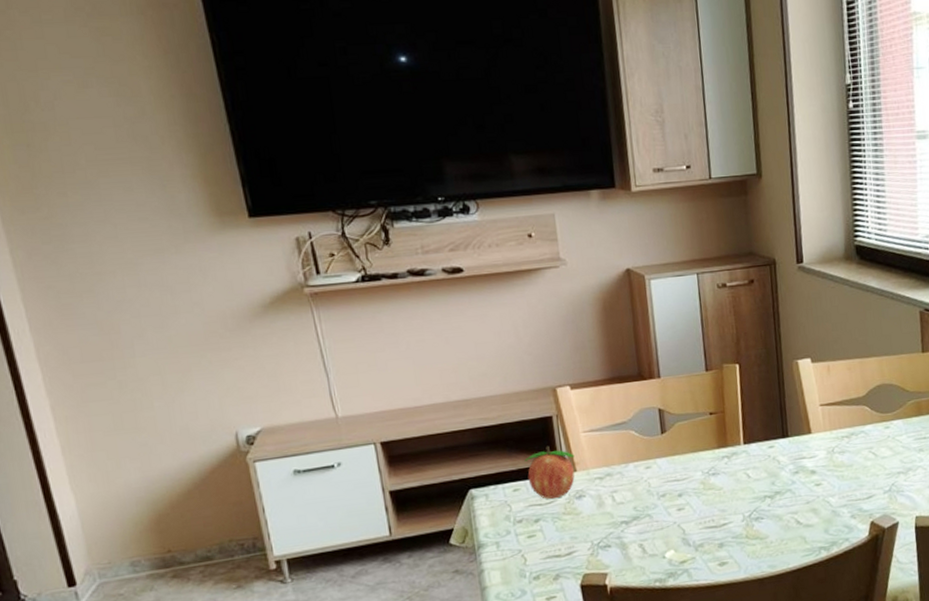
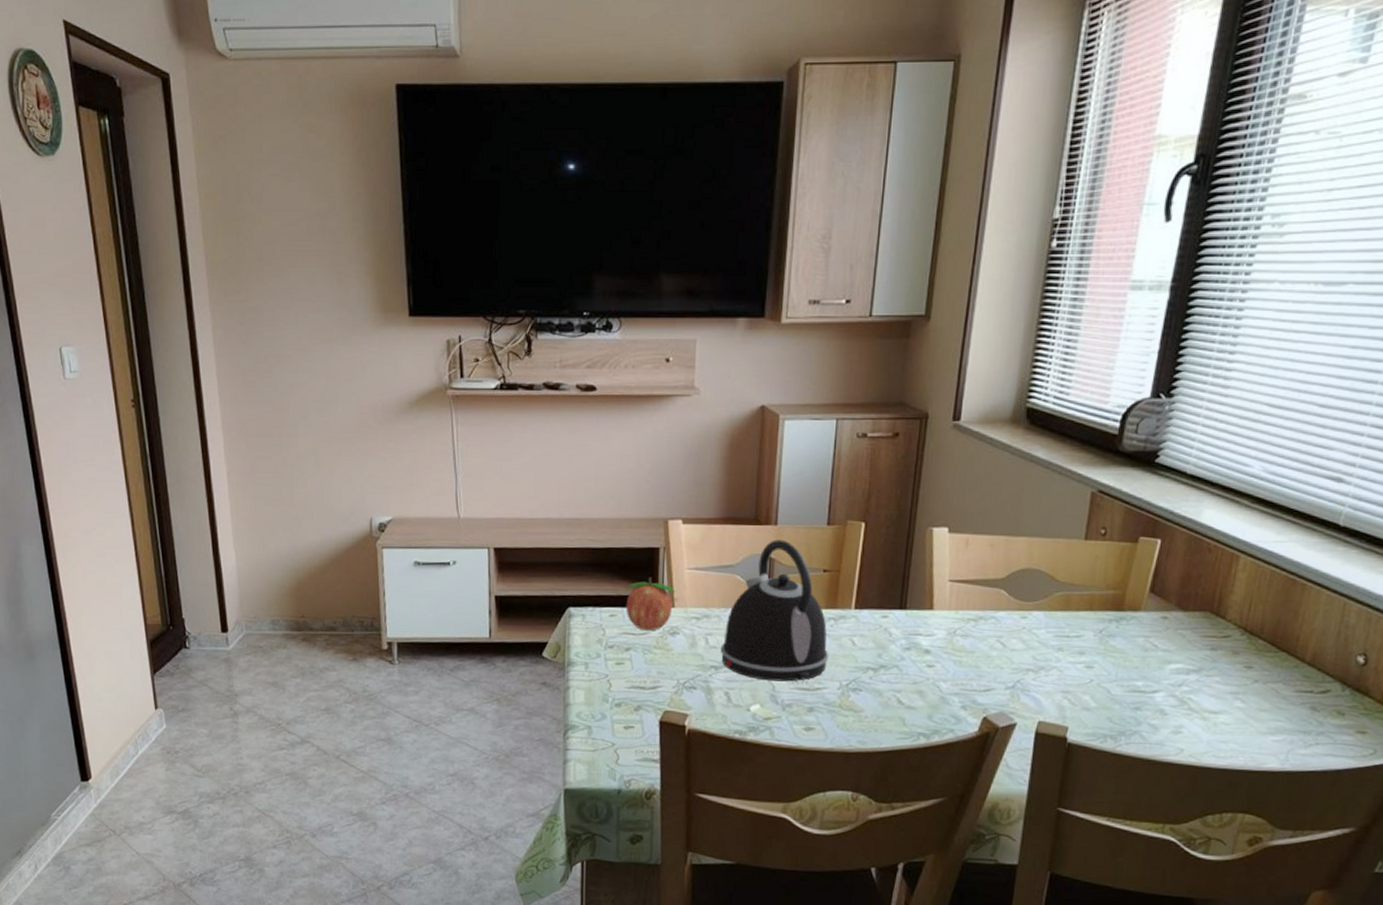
kettle: none [627,390,729,526] -> present [720,539,829,682]

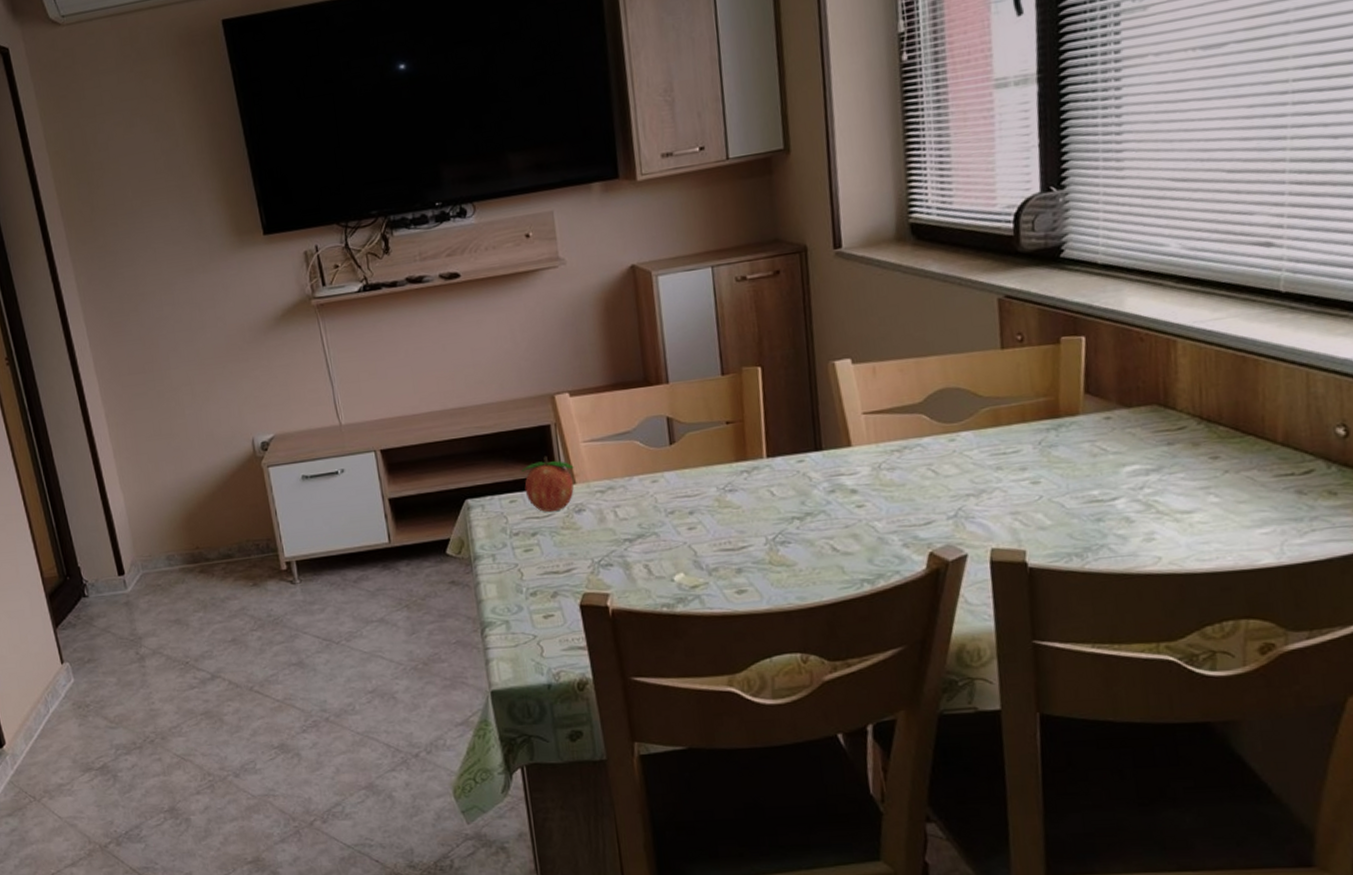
kettle: present [720,539,829,682] -> none [631,397,749,547]

